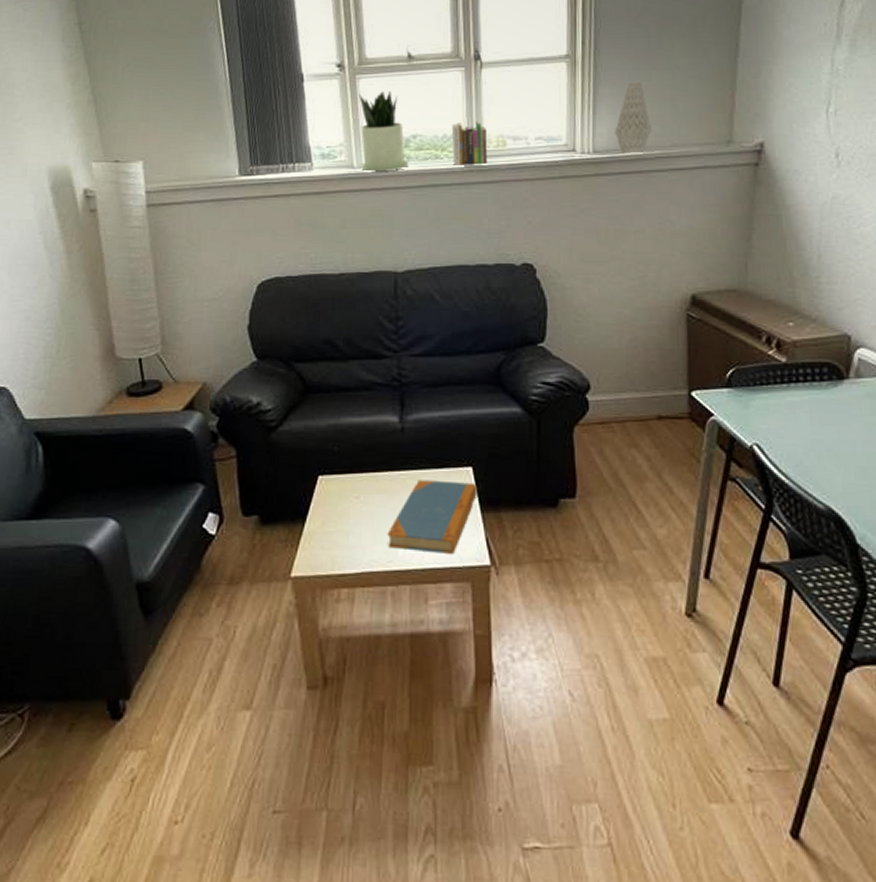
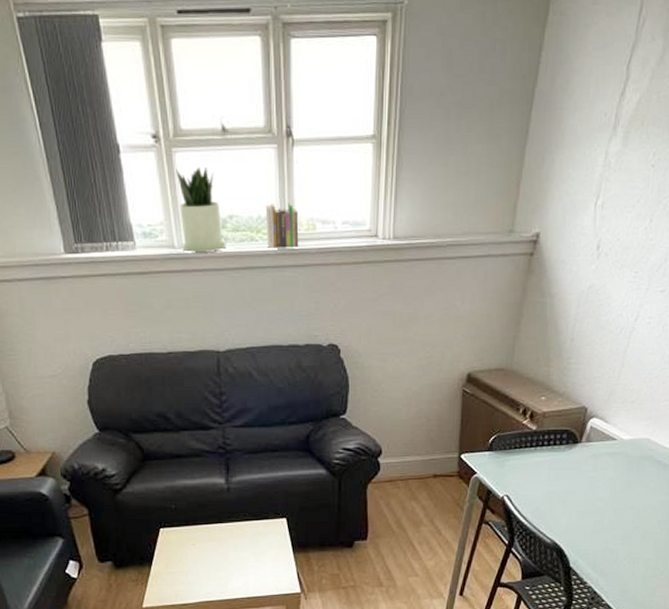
book: present [387,480,477,554] -> none [219,529,290,585]
vase: present [615,81,651,154] -> none [413,167,445,241]

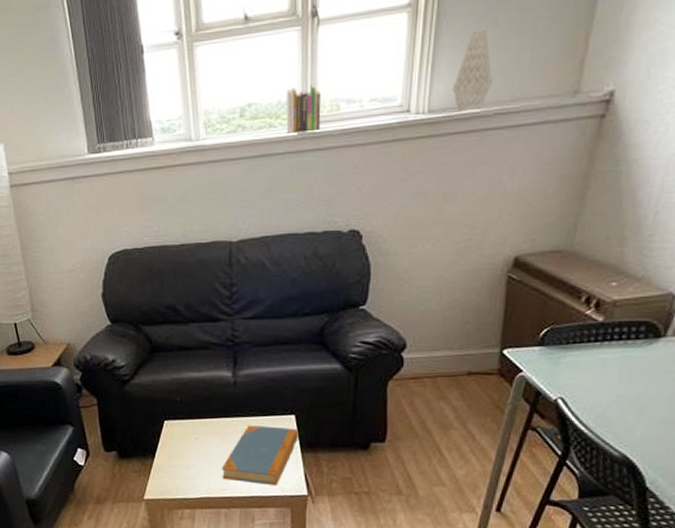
planter: present [176,167,226,253] -> none [196,58,244,144]
book: none [219,529,290,585] -> present [221,425,299,485]
vase: none [413,167,445,241] -> present [453,29,492,112]

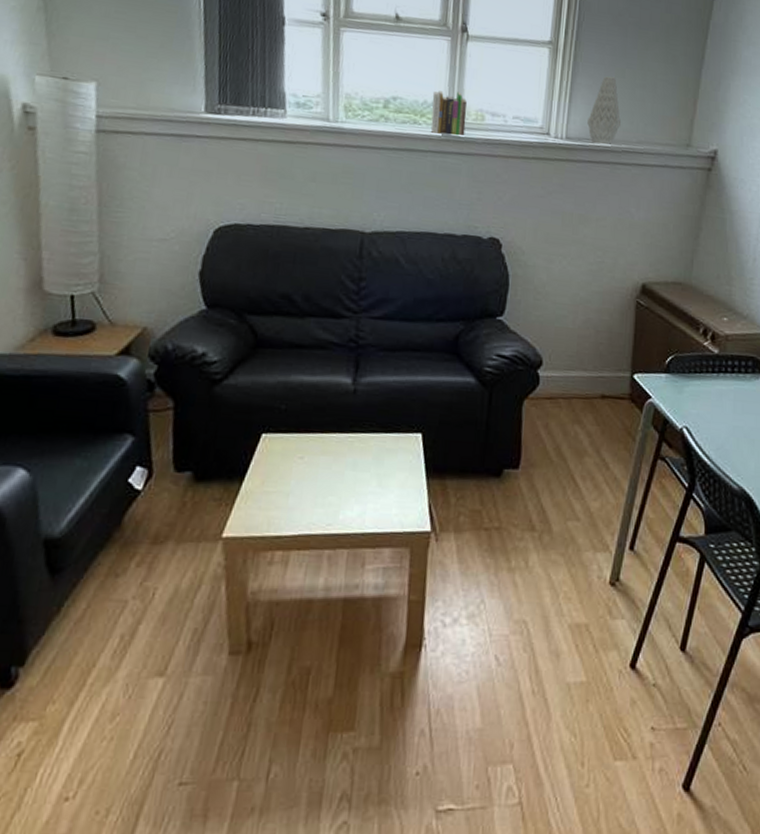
book: present [221,425,299,485] -> none [329,443,425,519]

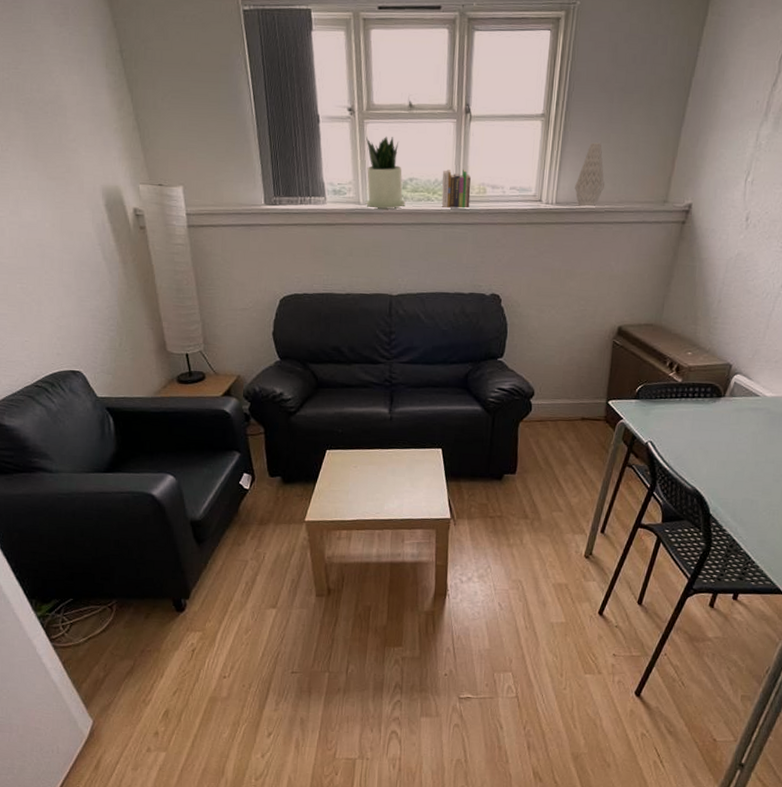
planter: none [336,46,387,131] -> present [365,137,406,209]

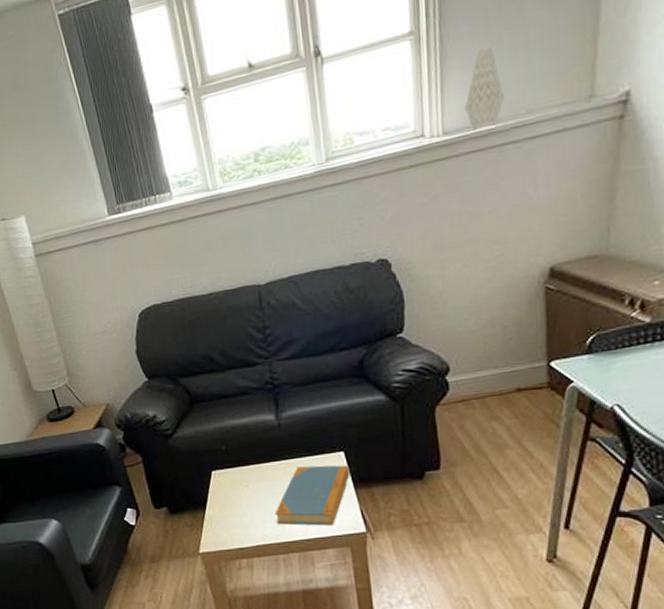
planter: present [365,137,406,209] -> none [206,106,261,193]
book: none [376,456,444,510] -> present [274,465,350,526]
books: present [441,168,471,209] -> none [297,120,336,174]

